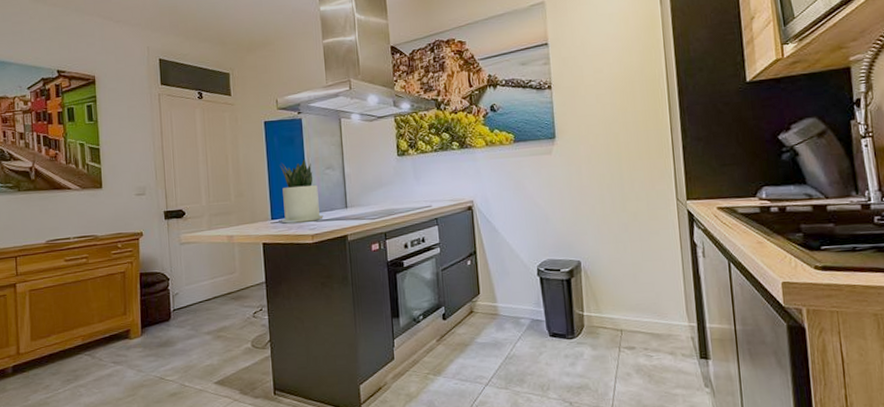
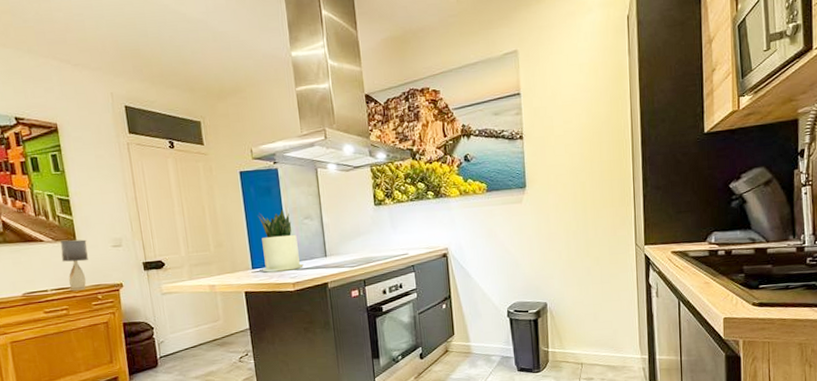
table lamp: none [86,187,112,240] -> present [60,239,88,291]

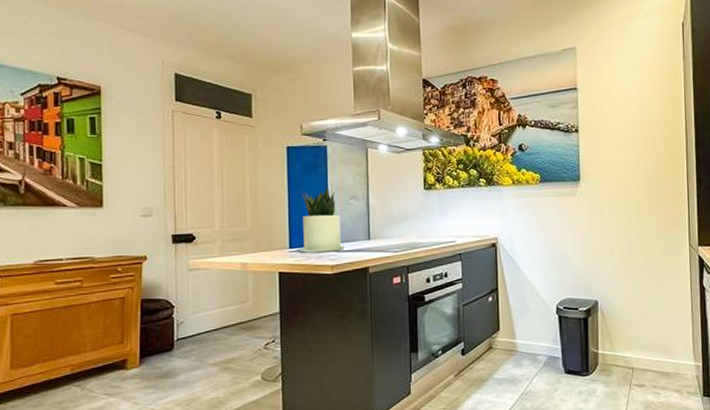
table lamp: present [60,239,88,291] -> none [84,206,114,262]

